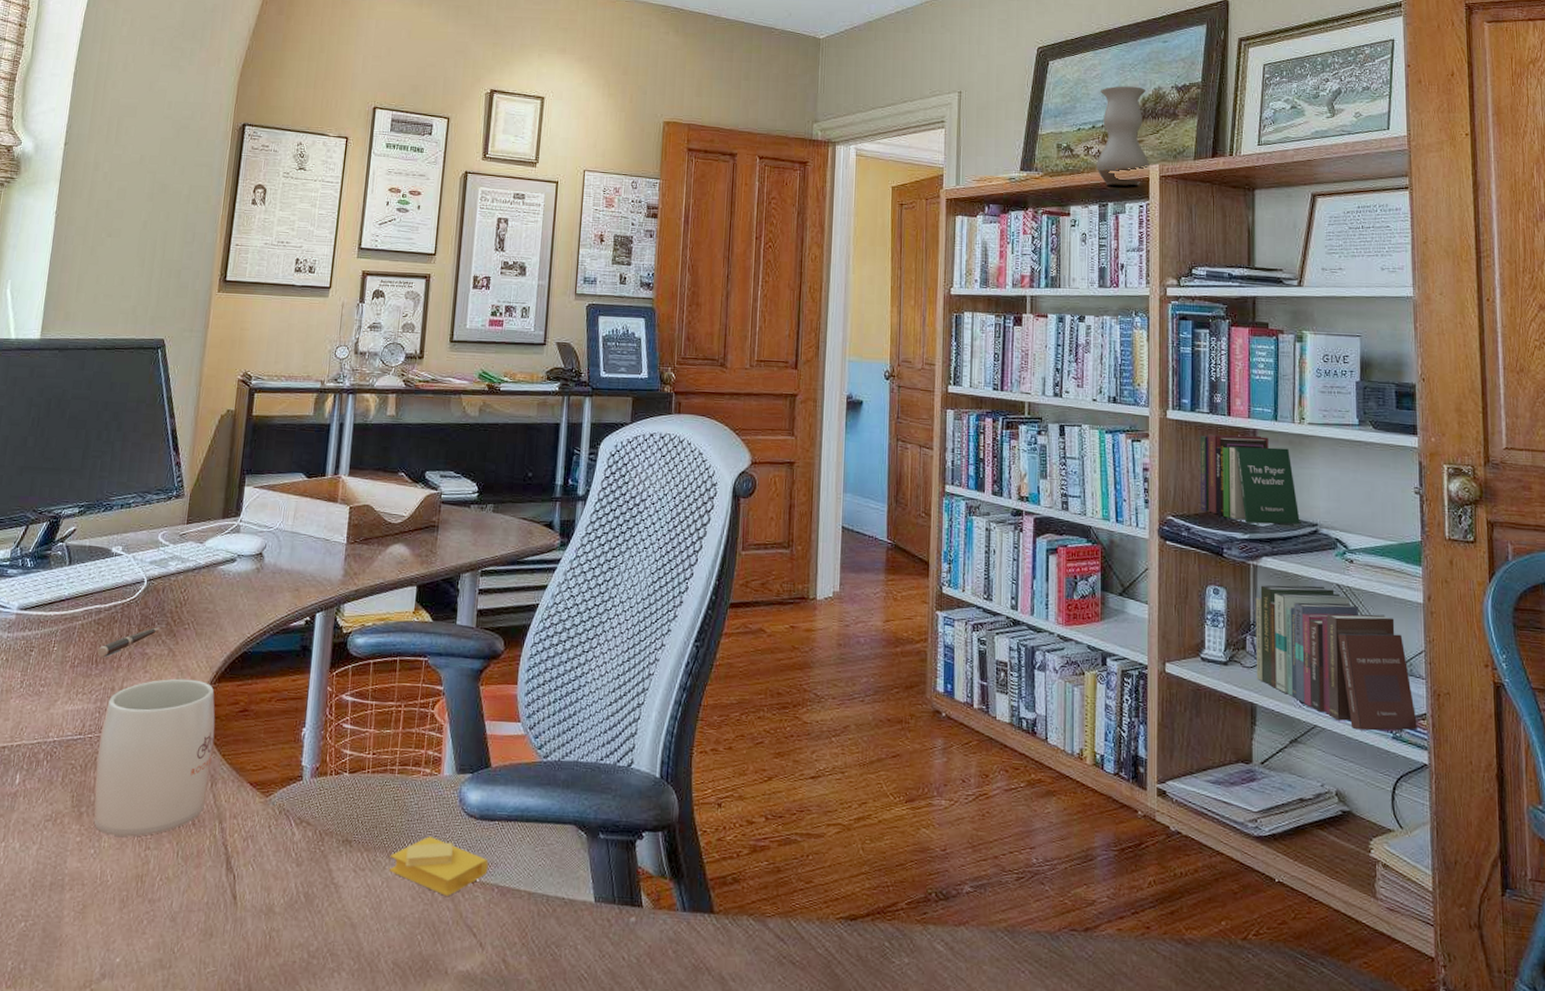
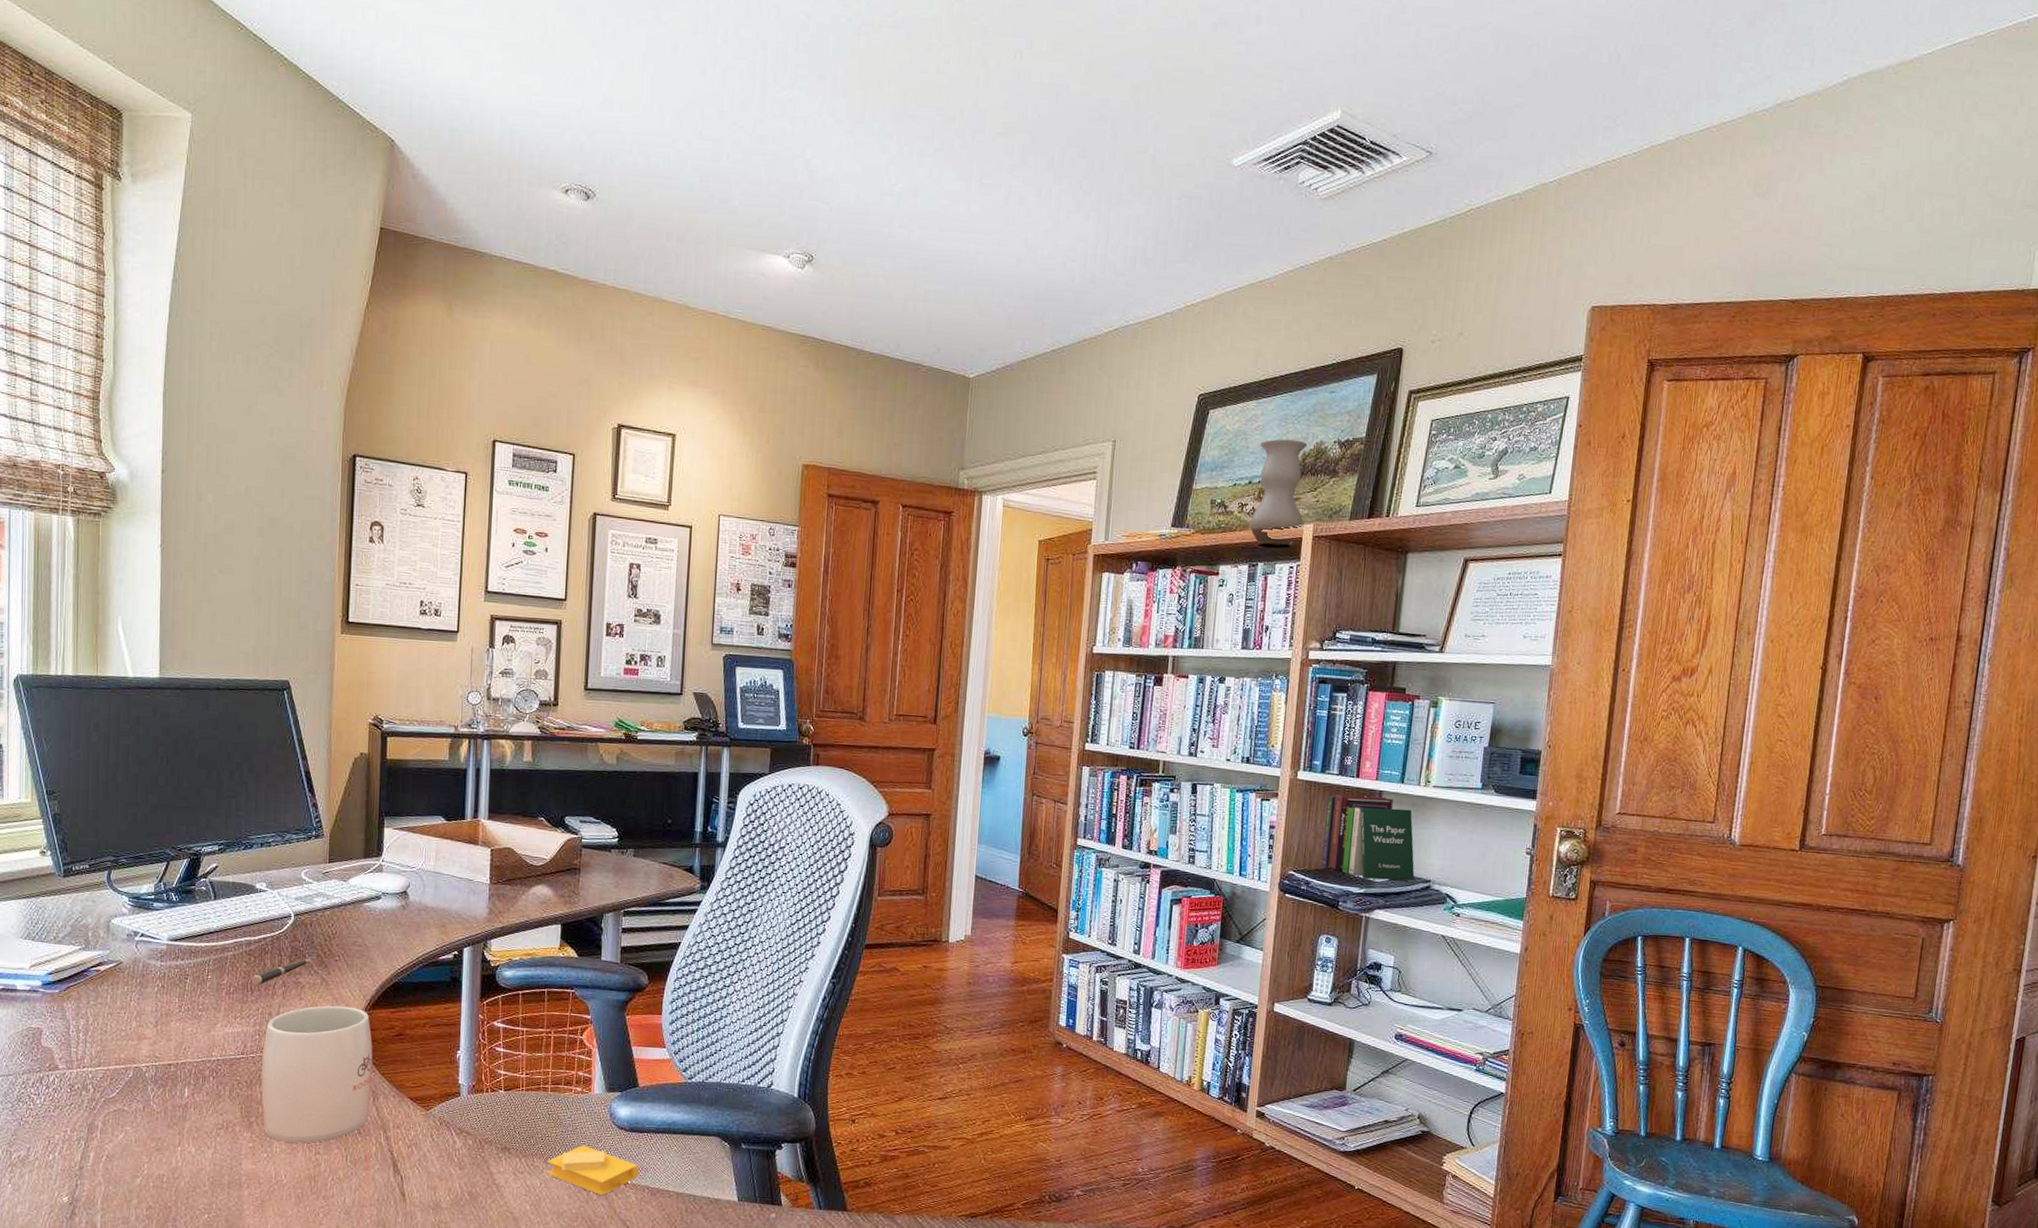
books: present [1255,585,1417,731] -> none [1357,935,1500,1064]

